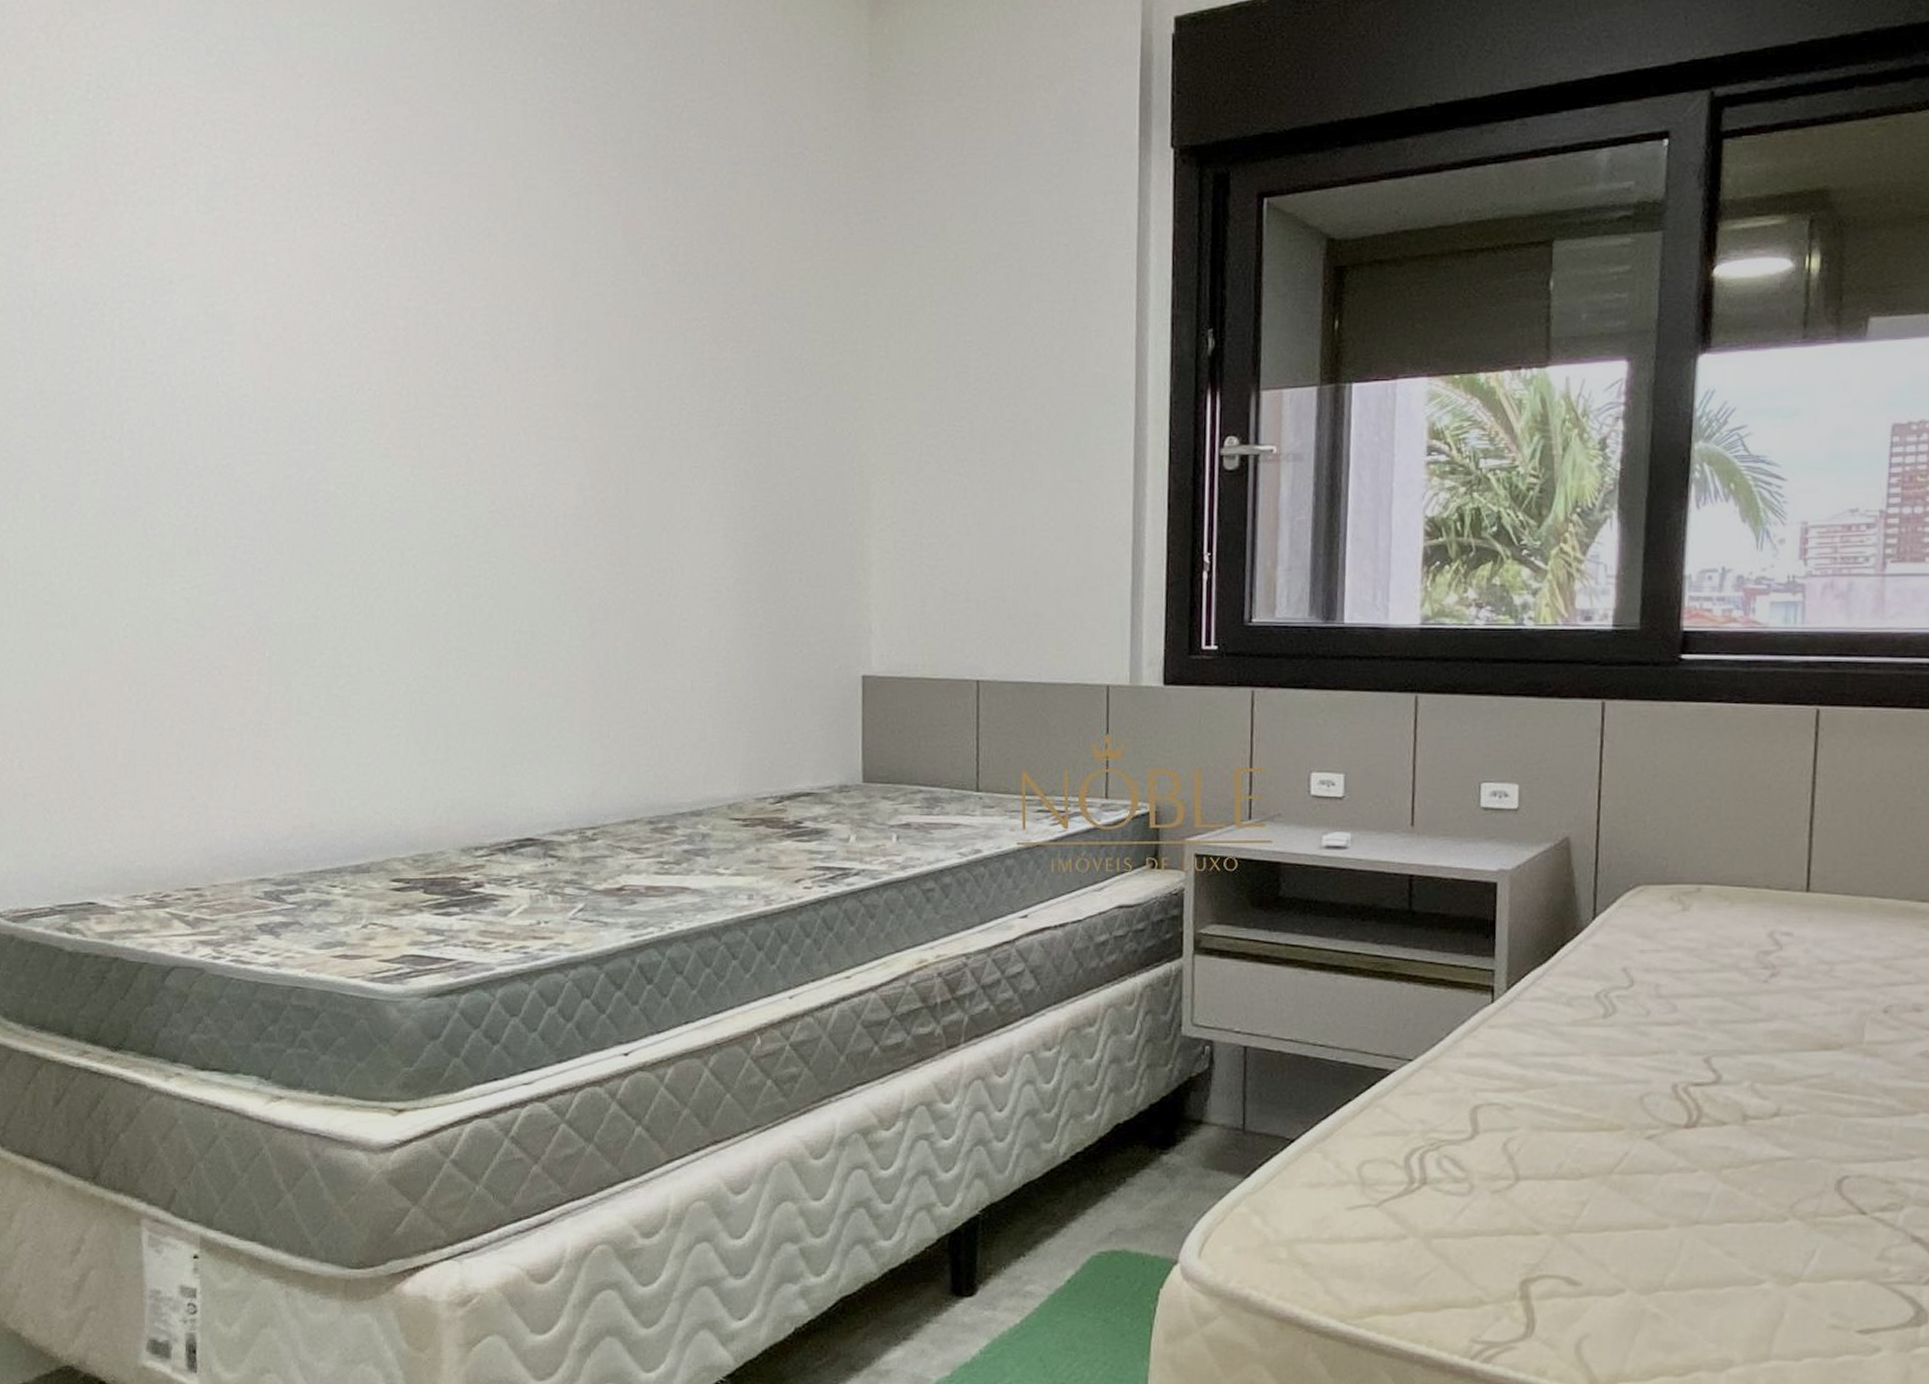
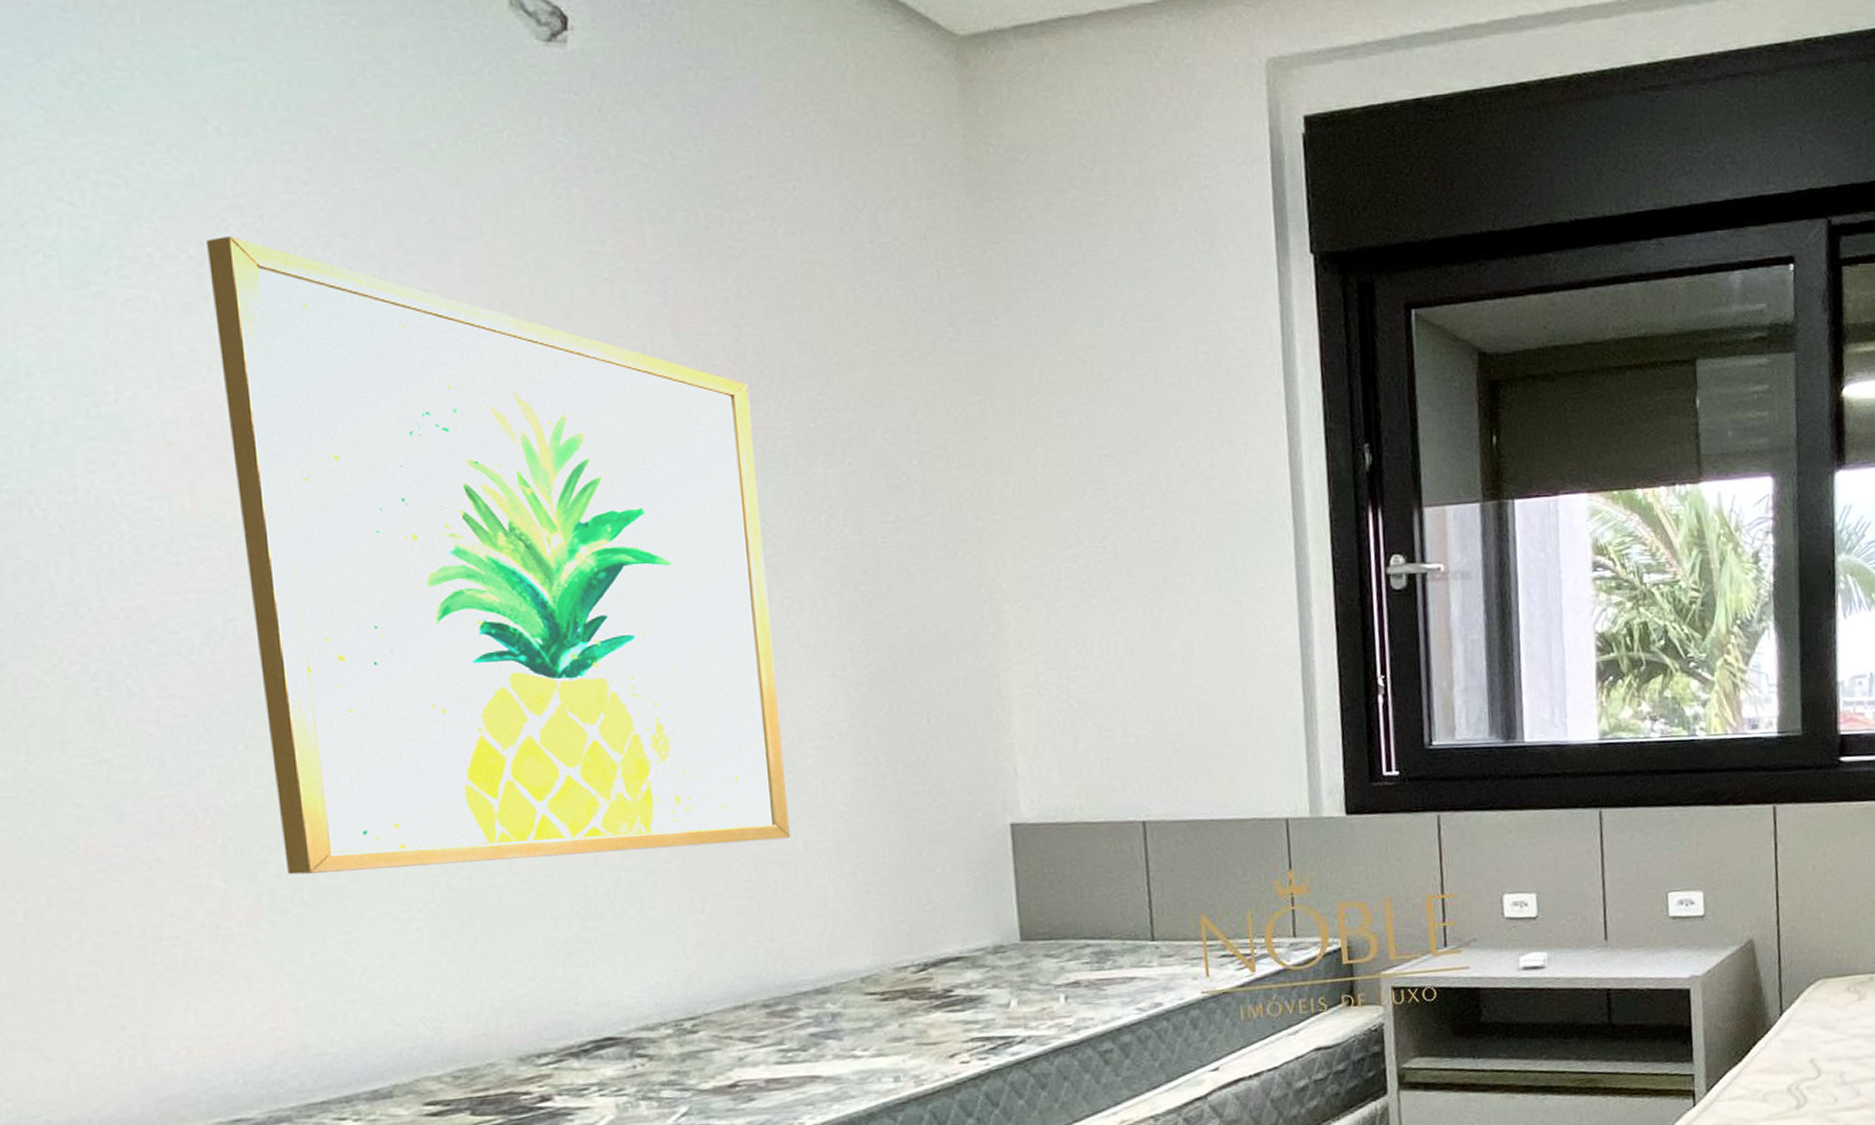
wall art: none [294,168,682,685] -> present [207,237,791,875]

